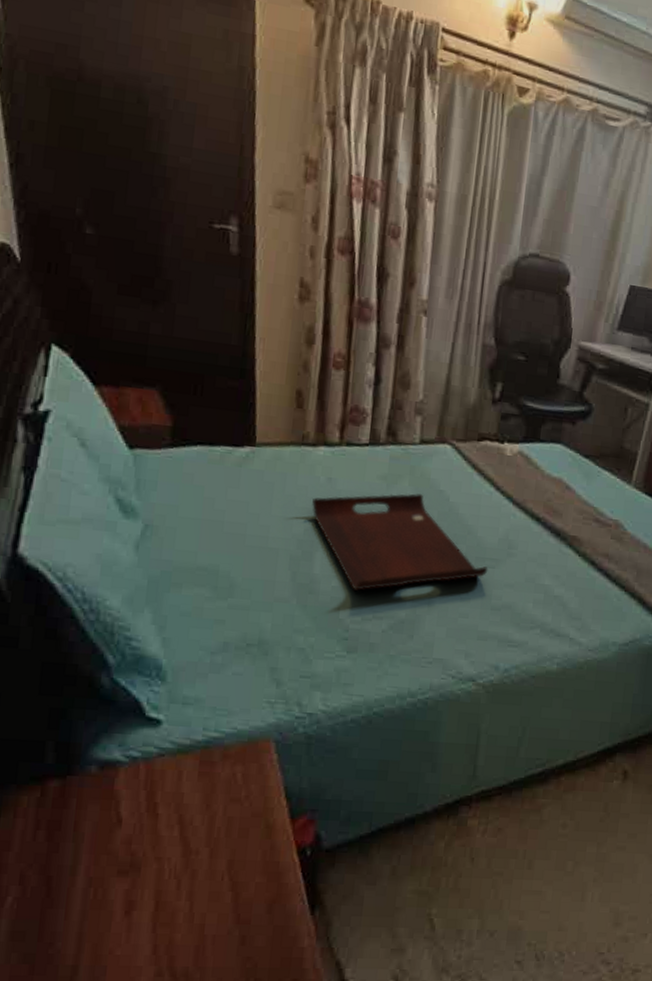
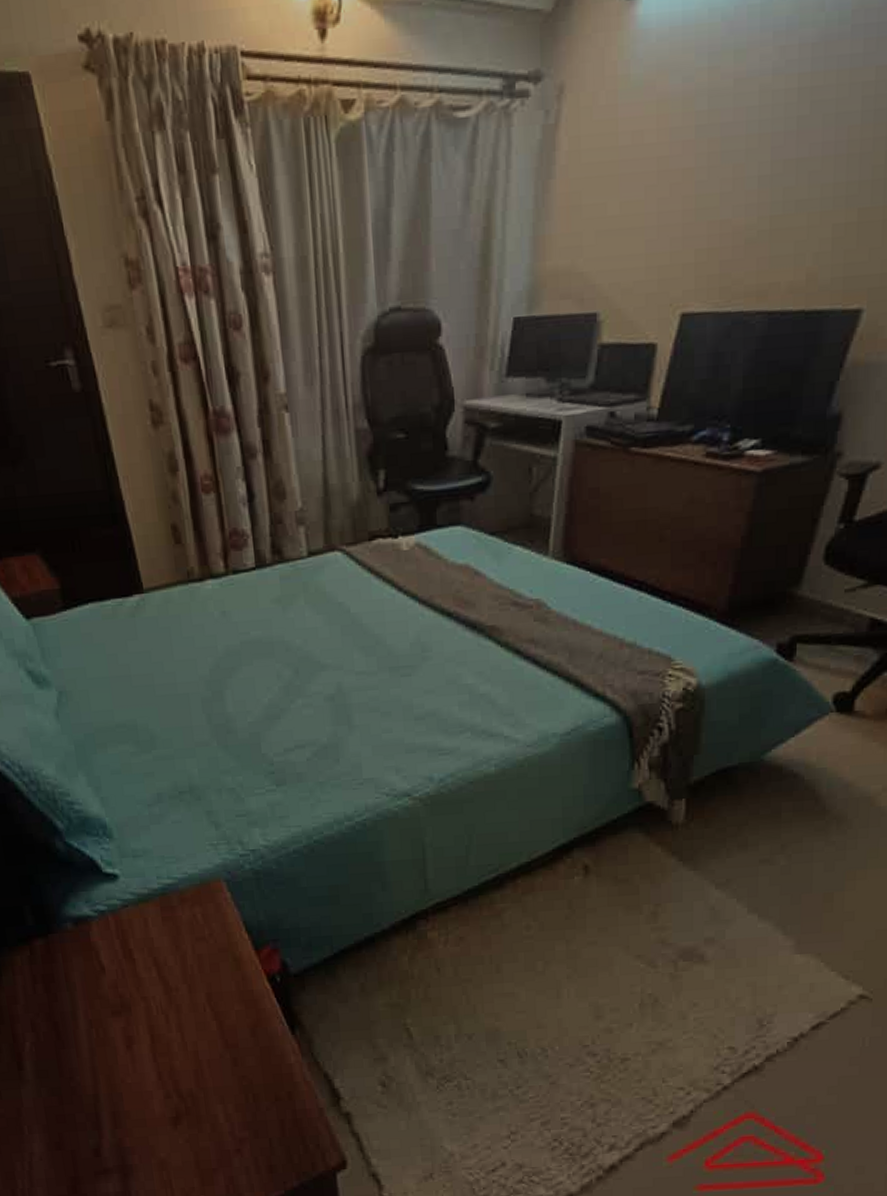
serving tray: present [312,493,489,591] -> none [211,611,405,723]

